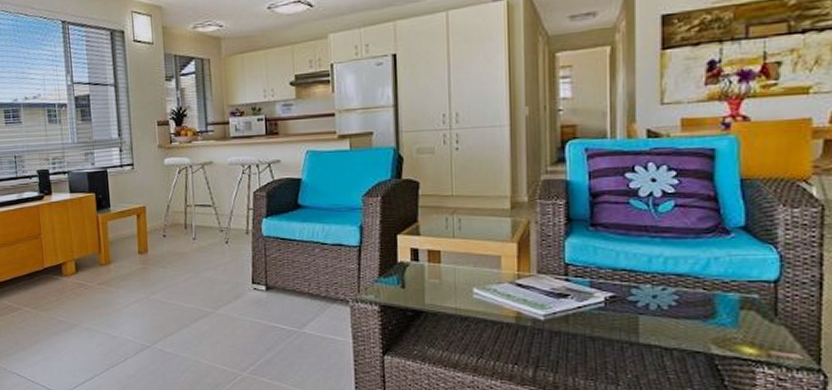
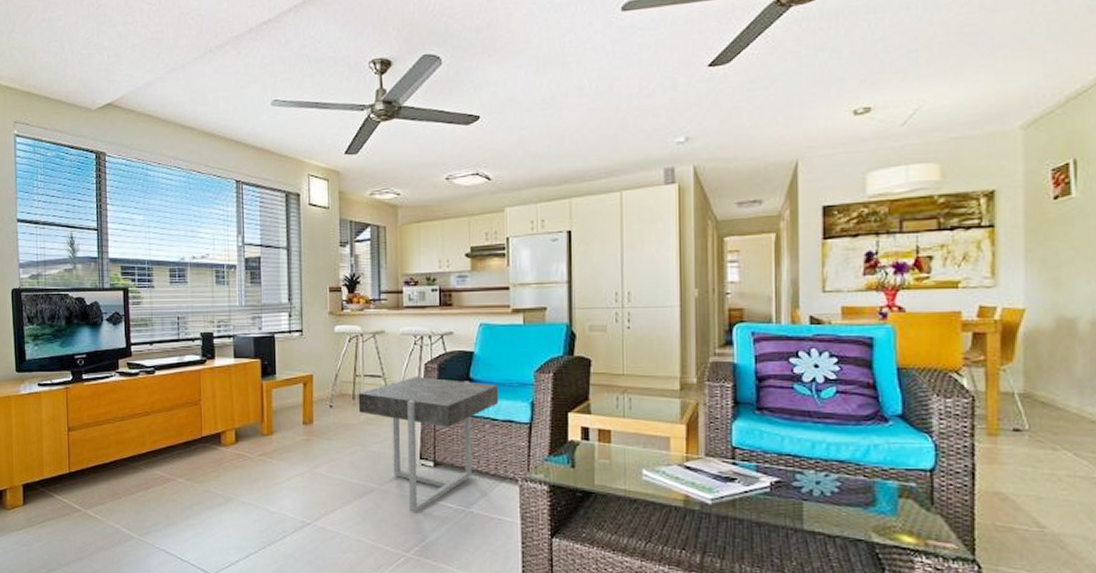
side table: none [189,204,328,335] -> present [358,376,499,513]

